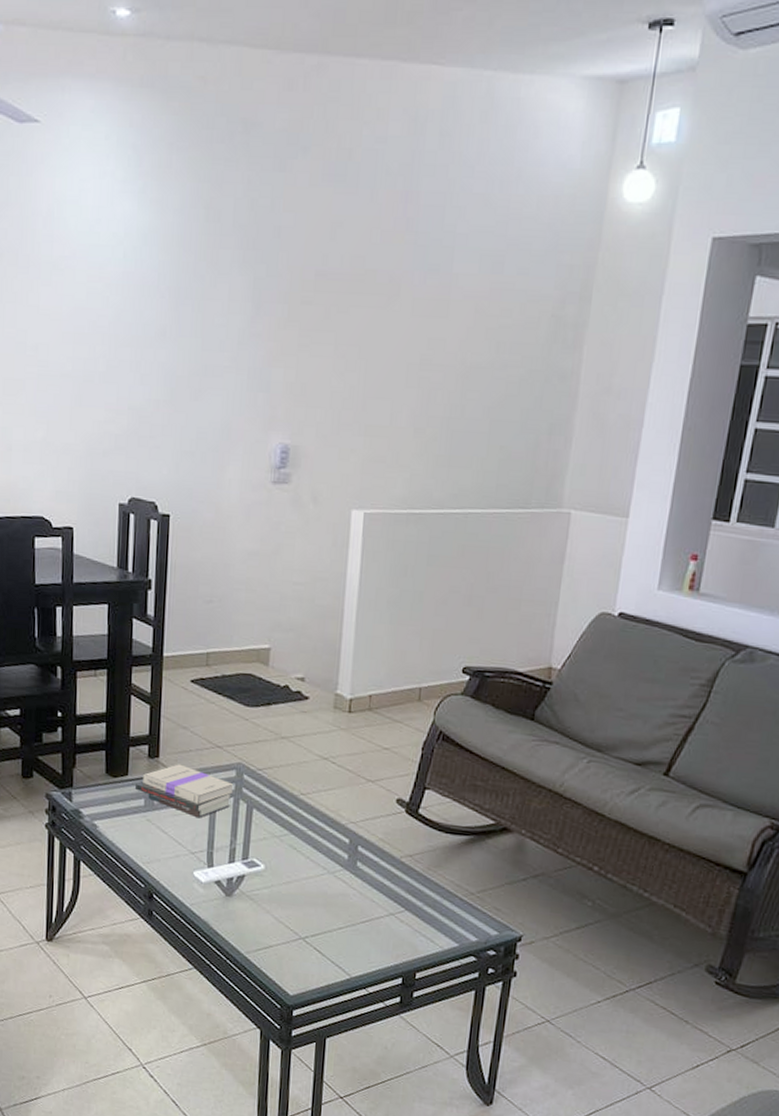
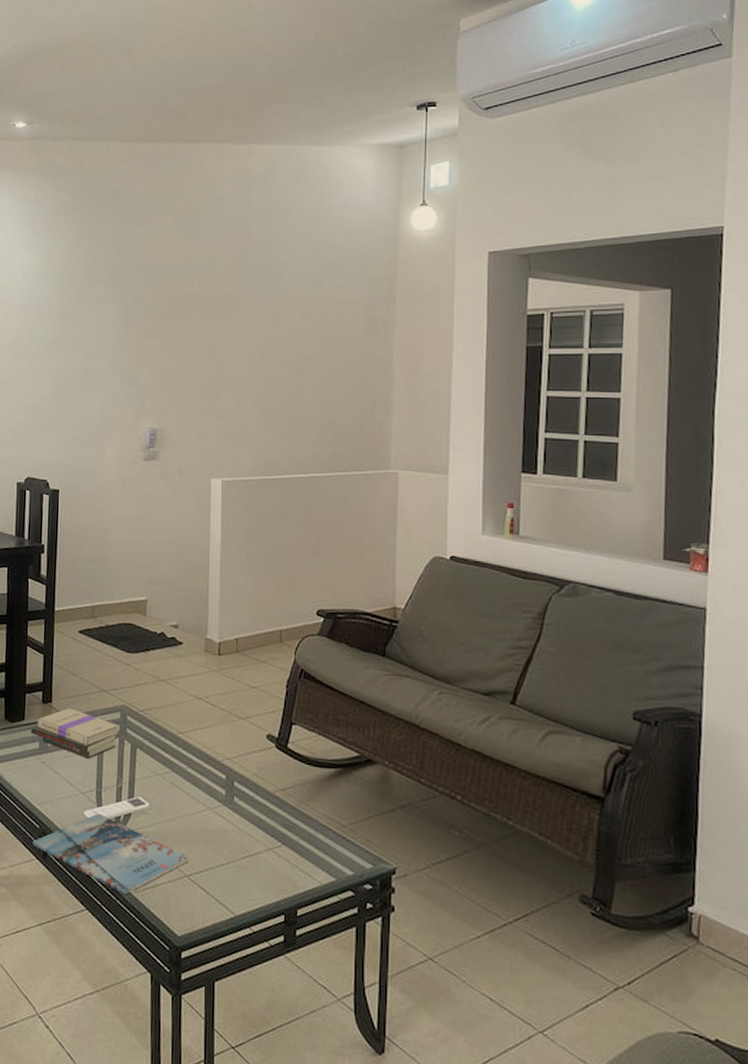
magazine: none [136,874,307,955] -> present [32,813,190,895]

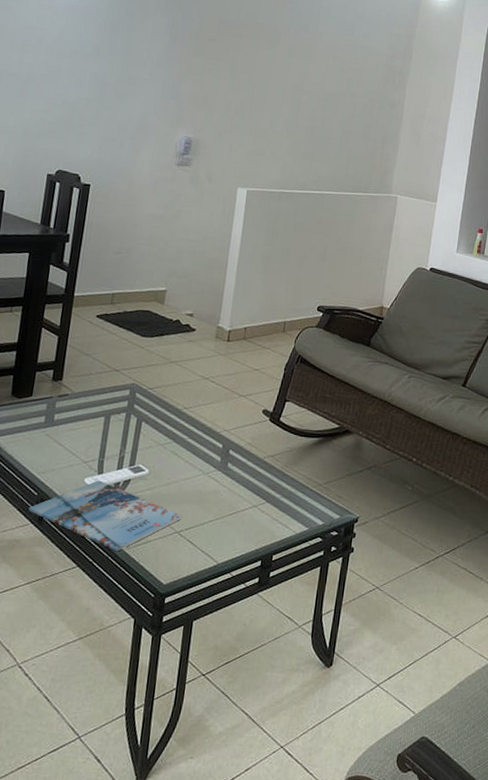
books: present [30,708,119,759] -> none [37,385,127,432]

